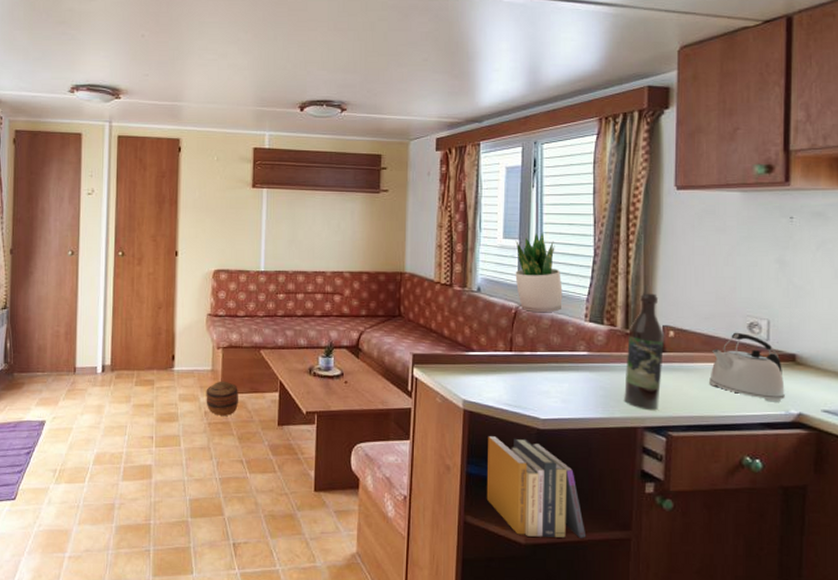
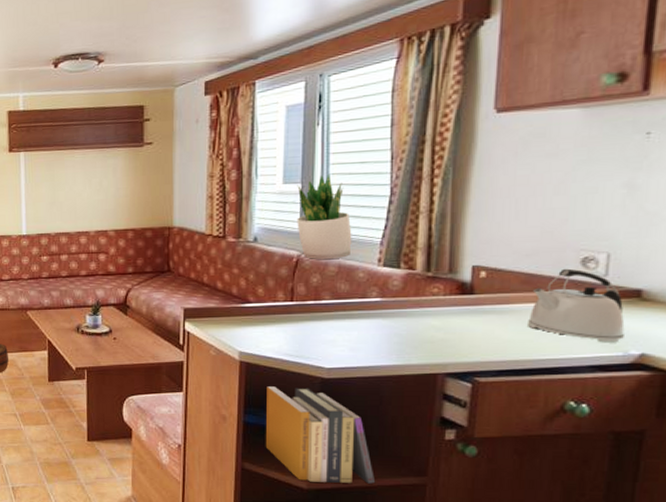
wine bottle: present [624,292,664,411] -> none [423,230,473,356]

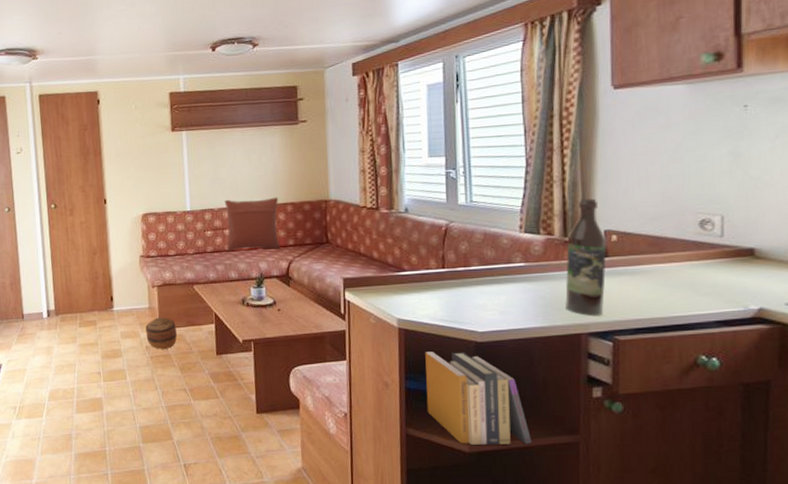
pillow: none [62,222,119,278] -> present [224,197,280,252]
planter: present [297,173,352,260] -> none [441,147,495,229]
wine bottle: none [423,230,473,356] -> present [565,197,606,317]
kettle: present [528,268,625,343] -> none [658,230,743,299]

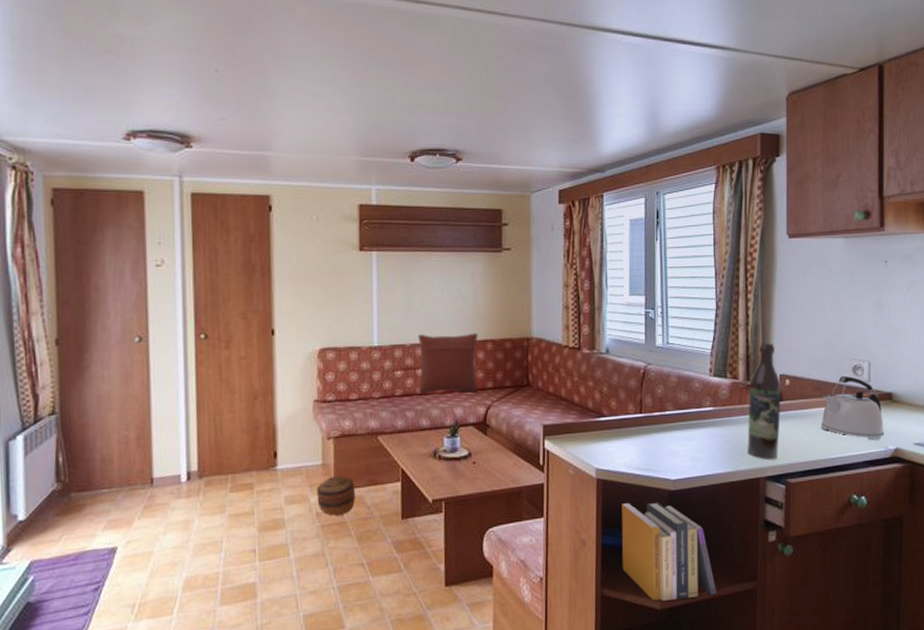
kettle: none [658,230,743,299] -> present [821,375,884,441]

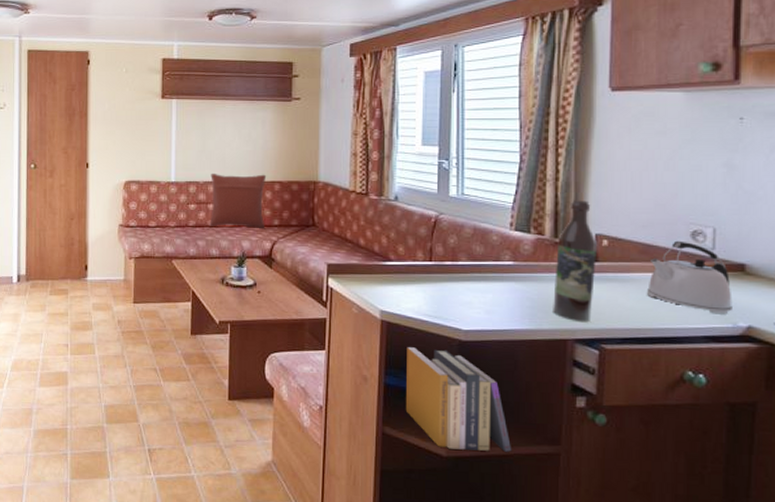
basket: present [317,475,355,516] -> none [119,290,151,325]

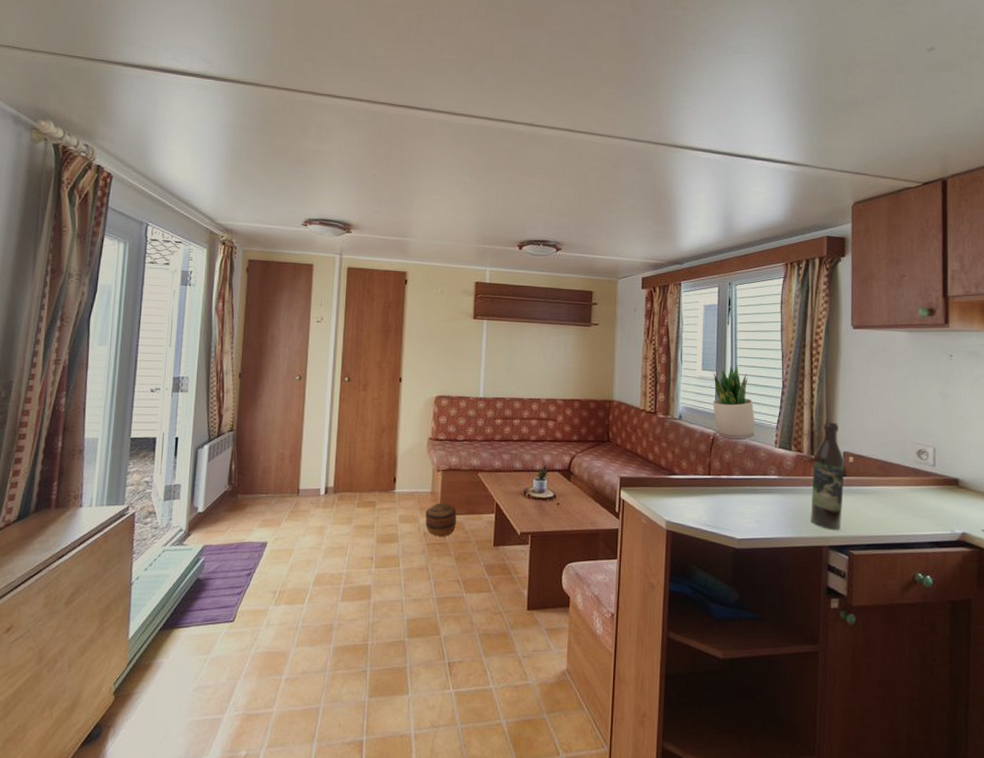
basket: none [119,290,151,325] -> present [425,502,456,536]
pillow: present [209,173,267,228] -> none [514,390,567,443]
books: present [405,347,512,452] -> none [687,555,779,652]
planter: none [435,138,486,222] -> present [713,365,755,440]
kettle: present [647,240,732,315] -> none [885,458,950,523]

